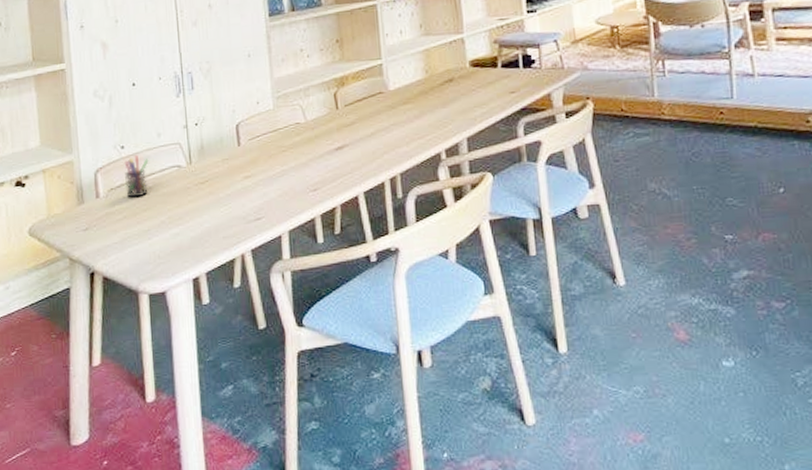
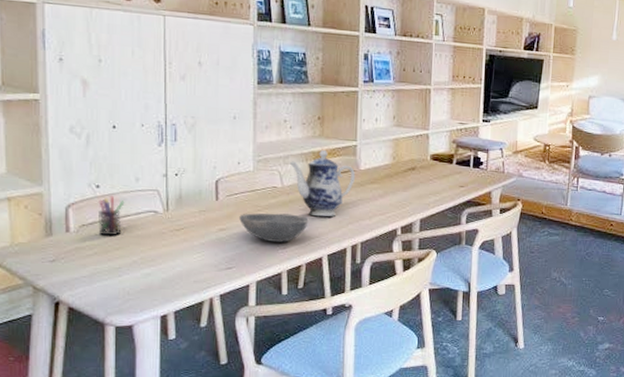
bowl: none [264,150,338,185] -> present [239,213,309,243]
teapot: none [310,75,385,150] -> present [289,150,356,217]

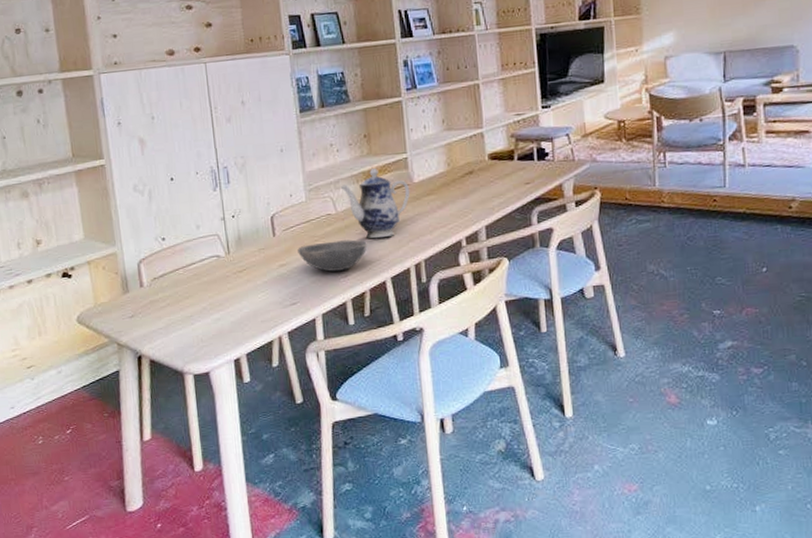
pen holder: present [98,196,125,236] -> none [166,246,189,286]

